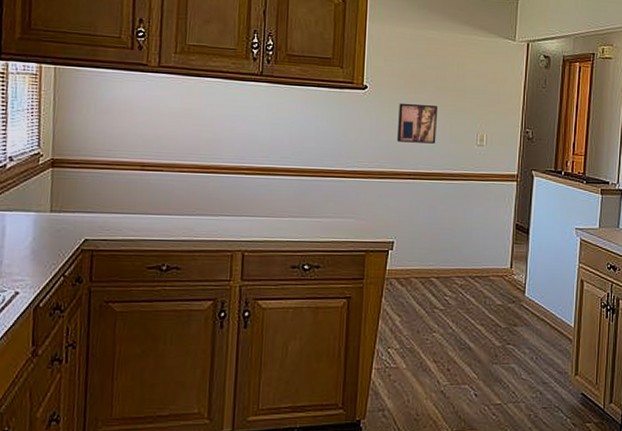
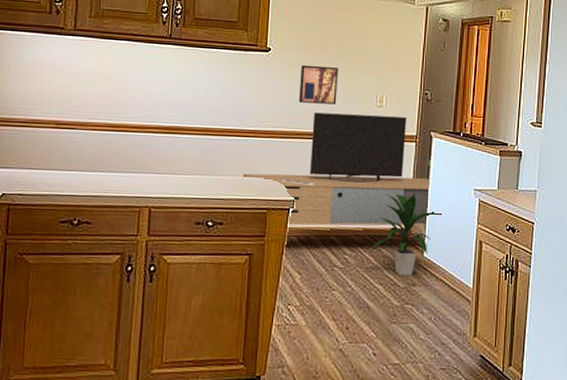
media console: none [339,152,543,267] -> present [242,112,442,226]
indoor plant: none [471,231,543,317] -> present [370,191,442,276]

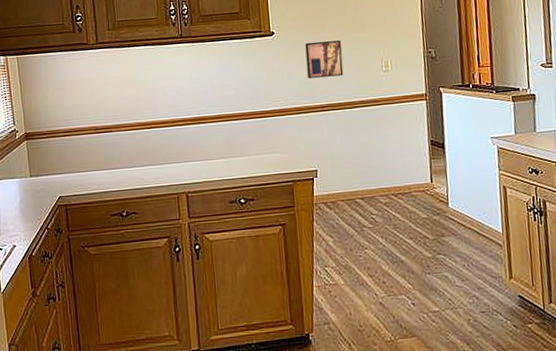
media console: present [242,112,442,226] -> none [265,78,462,193]
indoor plant: present [370,191,442,276] -> none [395,147,462,229]

